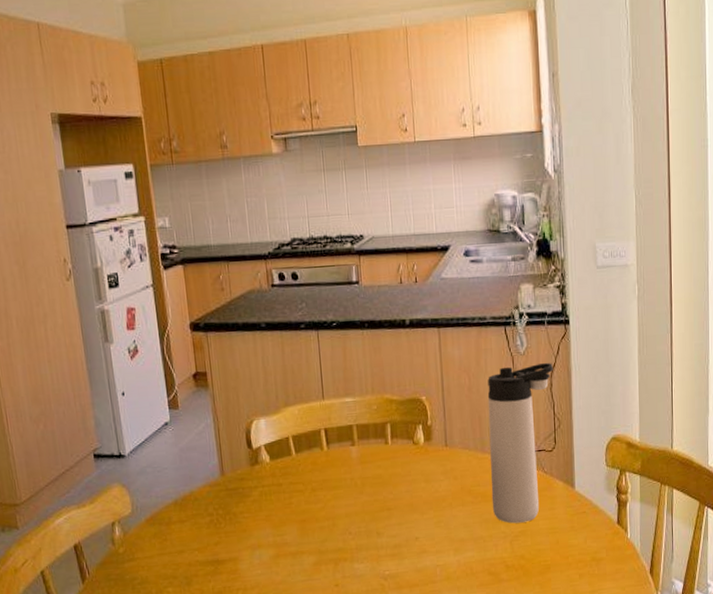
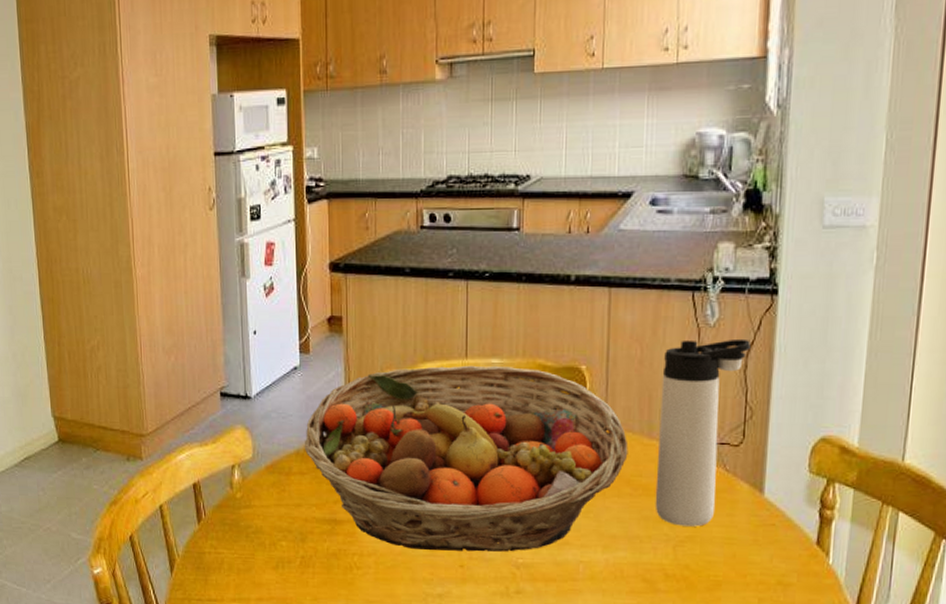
fruit basket: none [181,403,467,577] -> present [304,365,629,552]

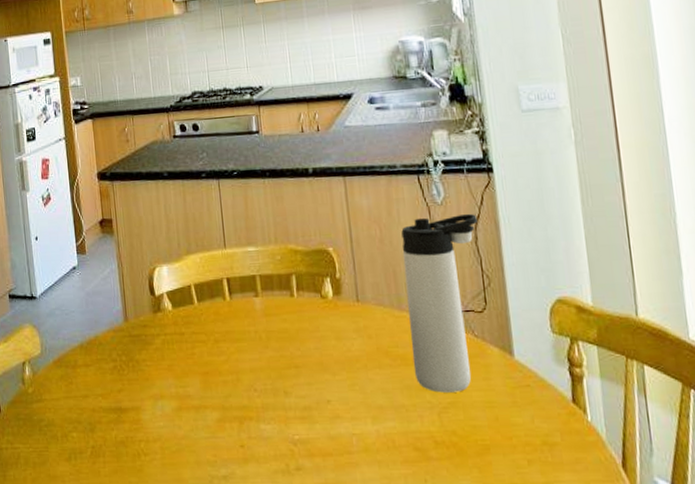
fruit basket: present [304,365,629,552] -> none [86,253,383,433]

